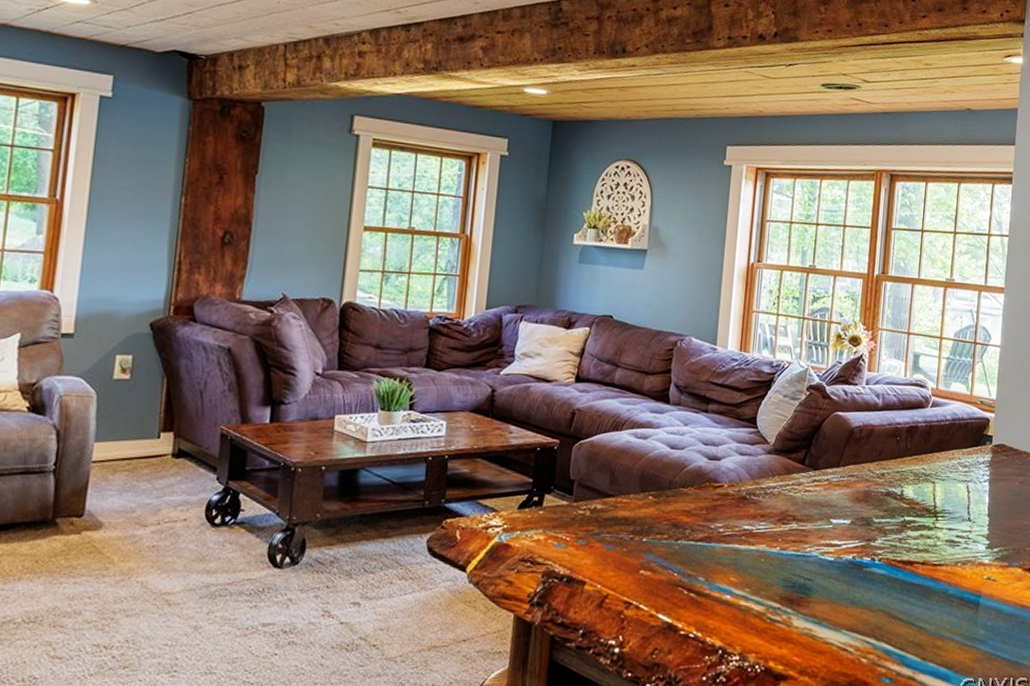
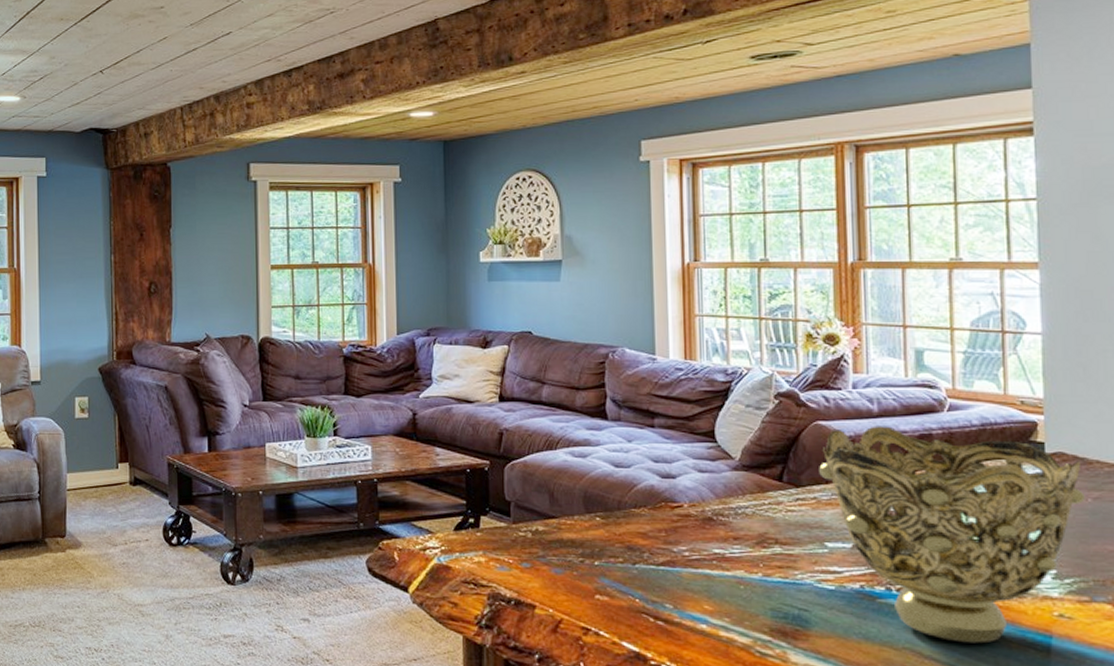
decorative bowl: none [833,418,1014,604] -> present [819,426,1085,644]

